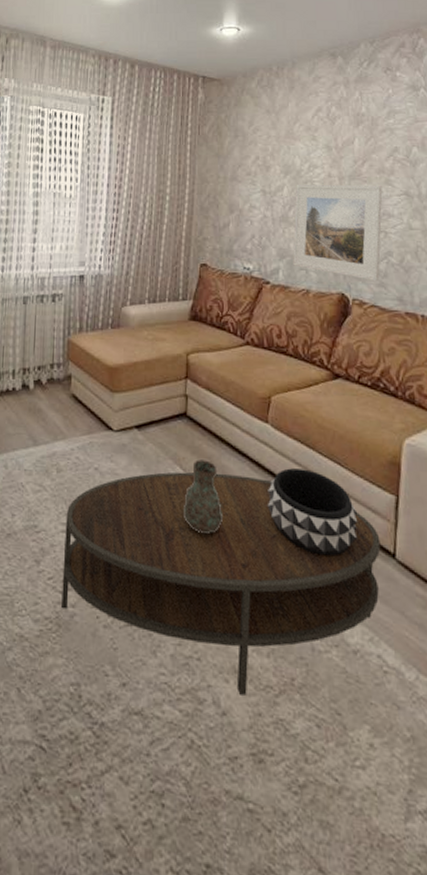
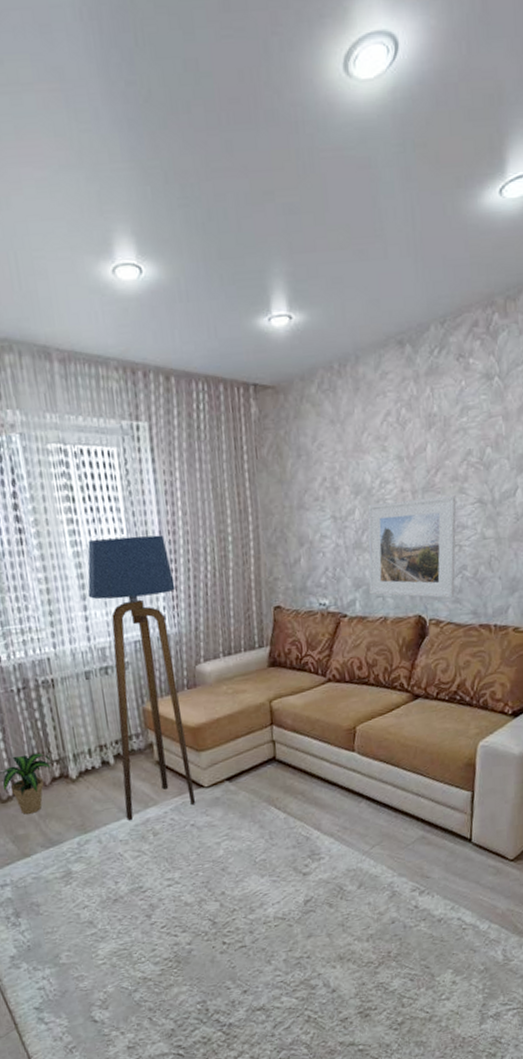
floor lamp: none [35,184,114,450] -> present [87,534,196,820]
coffee table: present [61,472,381,695] -> none [169,801,459,974]
decorative vase: present [184,459,222,533] -> none [282,795,319,859]
decorative bowl: present [267,468,358,557] -> none [358,785,440,854]

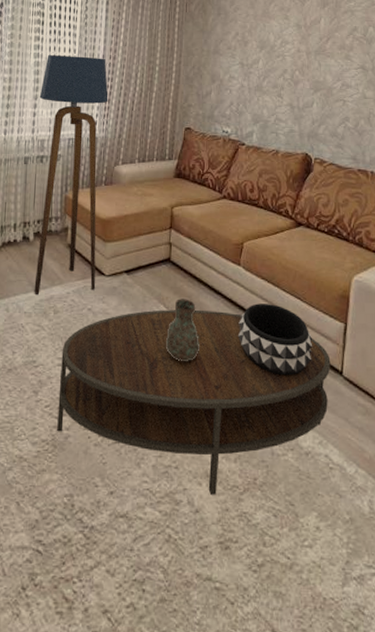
coffee table: none [169,801,459,974] -> present [57,309,331,495]
decorative vase: none [282,795,319,859] -> present [166,299,199,361]
decorative bowl: none [358,785,440,854] -> present [237,303,313,376]
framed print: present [367,494,457,599] -> none [265,58,343,144]

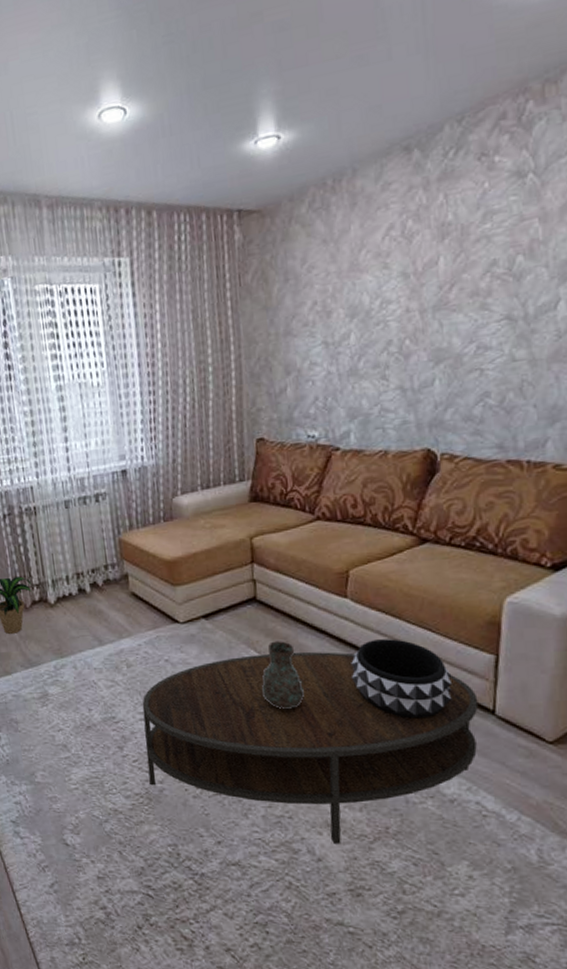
floor lamp: present [34,54,108,294] -> none [69,367,171,649]

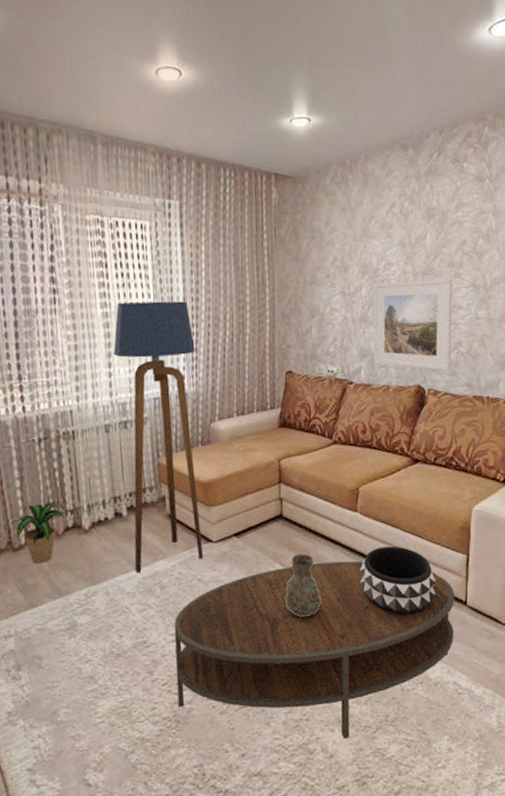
floor lamp: none [69,367,171,649] -> present [113,301,204,573]
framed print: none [364,311,477,430] -> present [373,278,453,371]

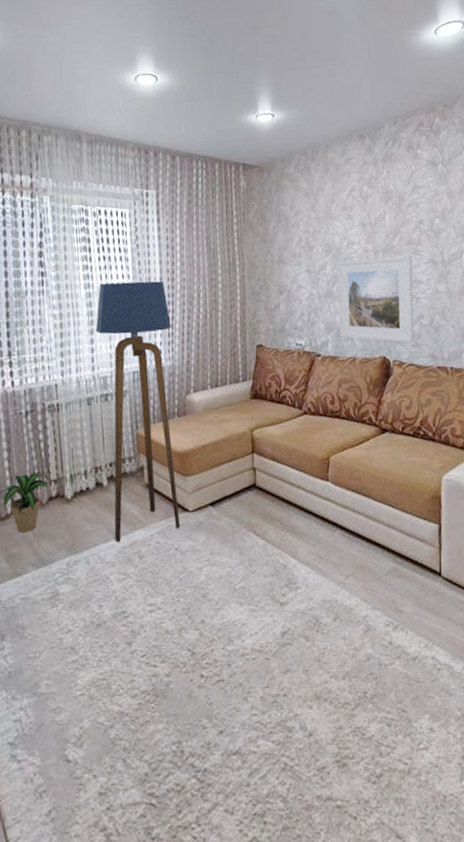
coffee table: present [174,560,455,739] -> none [152,530,430,716]
decorative vase: present [285,553,321,617] -> none [260,523,296,588]
decorative bowl: present [359,546,436,615] -> none [333,515,410,586]

